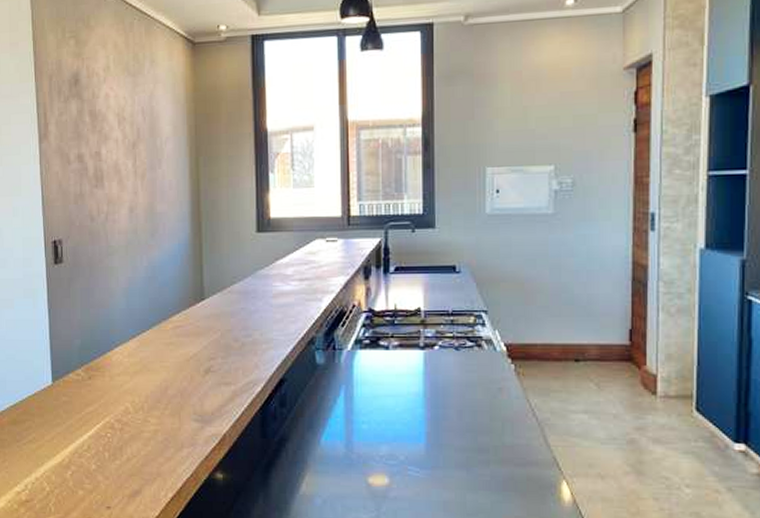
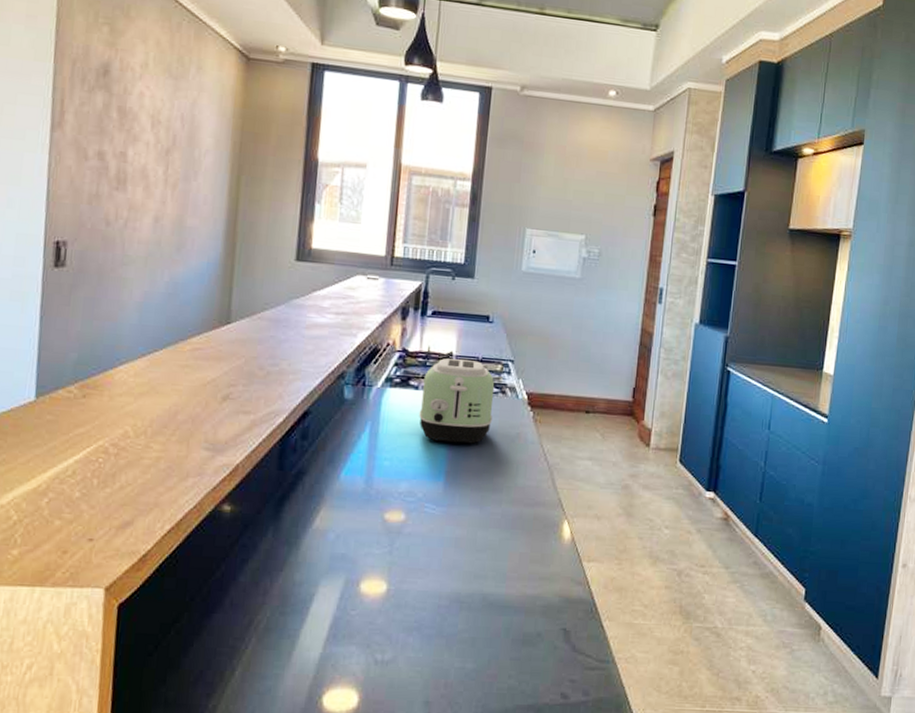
toaster: none [392,313,470,402] -> present [419,358,495,444]

